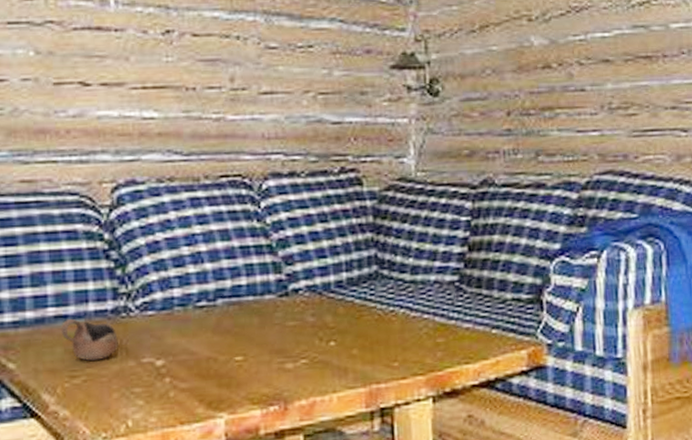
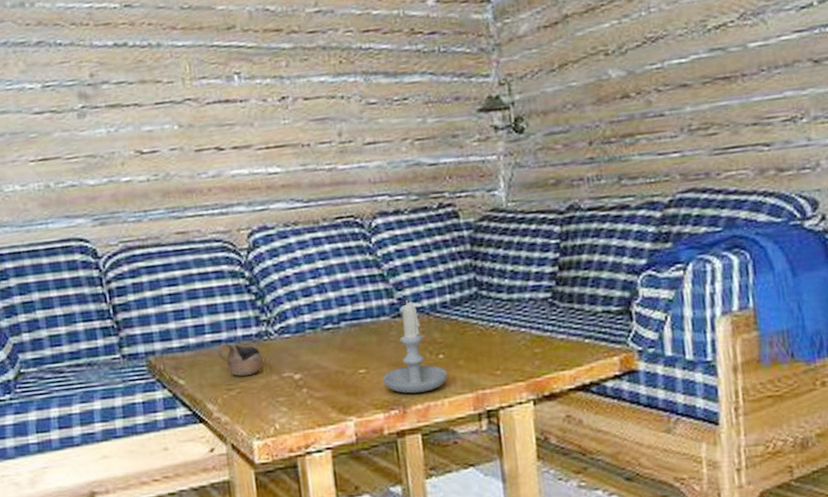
candle: none [262,276,338,387] -> present [383,299,447,394]

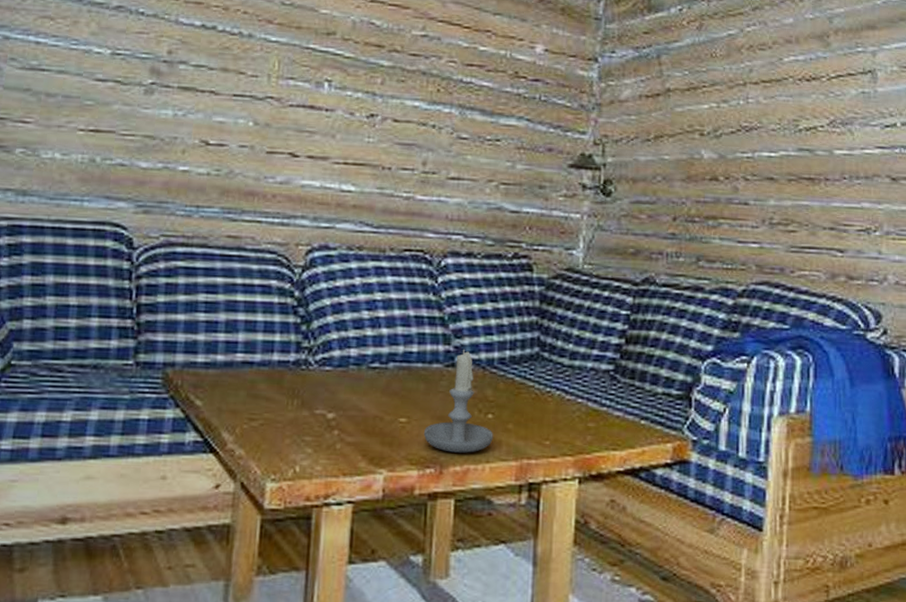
cup: present [216,342,264,377] -> none [246,365,296,407]

